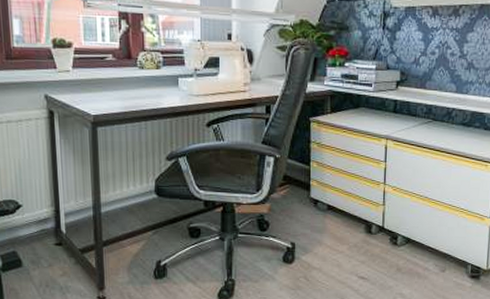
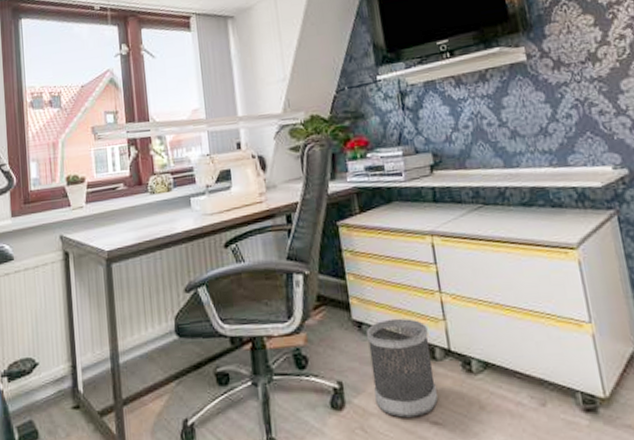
wastebasket: none [319,200,369,272] -> present [365,318,438,418]

